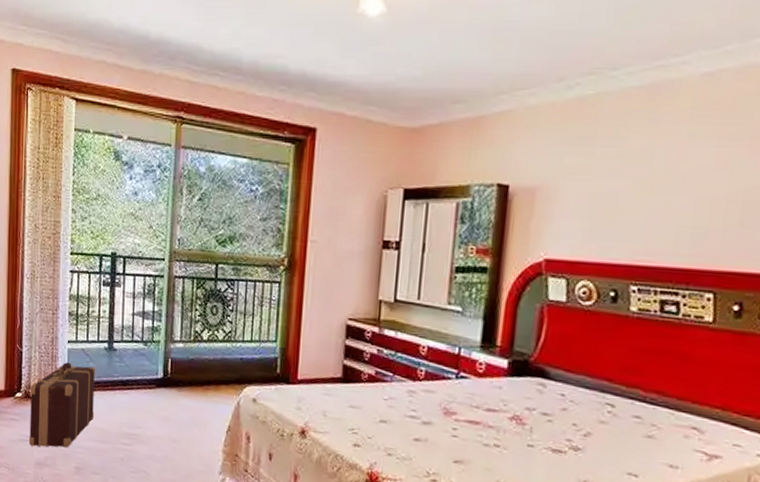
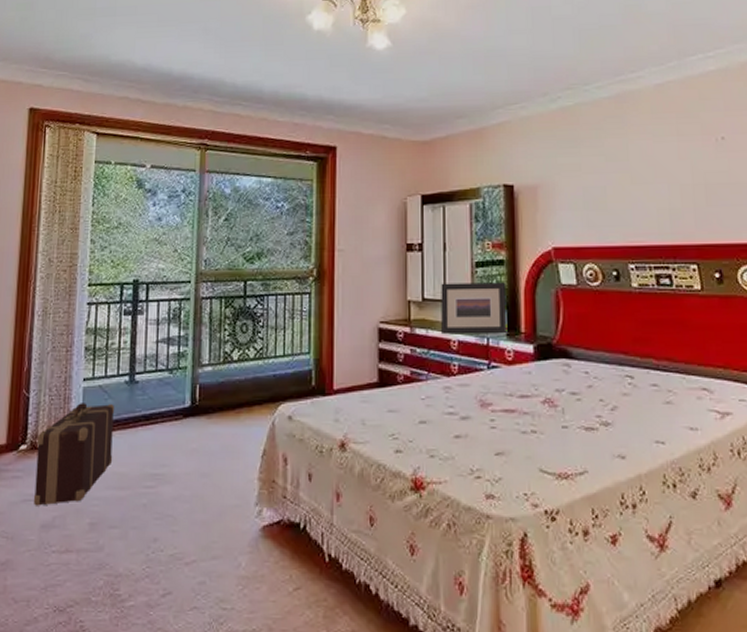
picture frame: none [411,285,485,345] -> present [441,282,506,335]

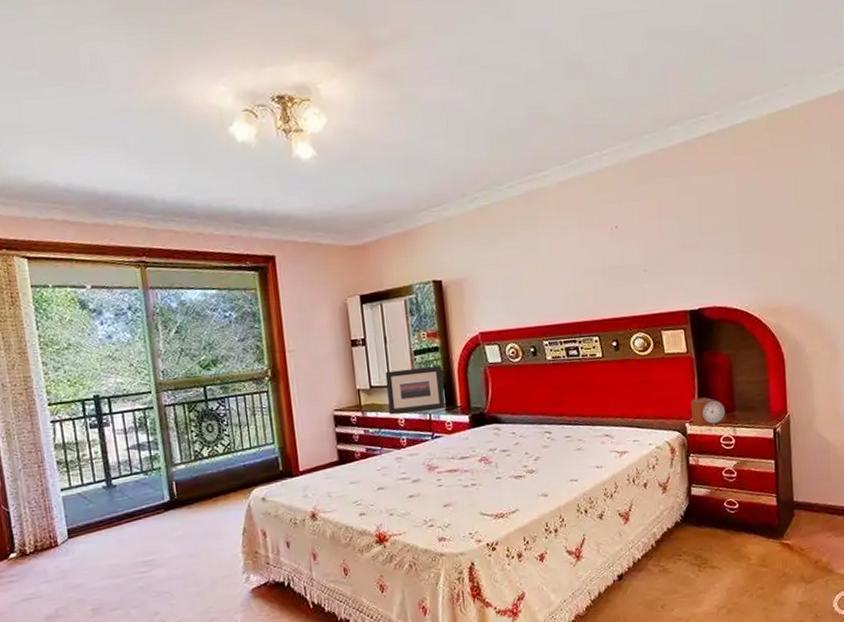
suitcase: present [33,403,115,506] -> none [24,508,104,603]

